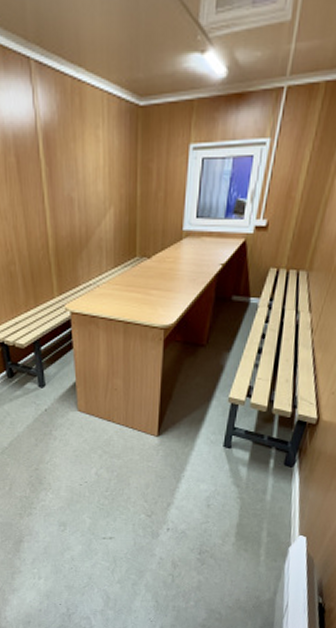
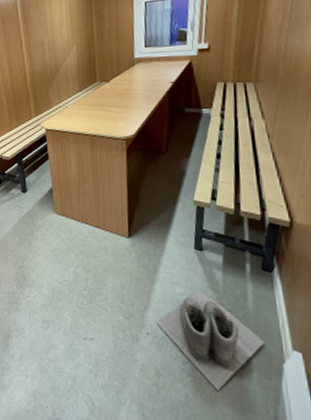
boots: none [177,486,276,574] -> present [156,290,265,391]

